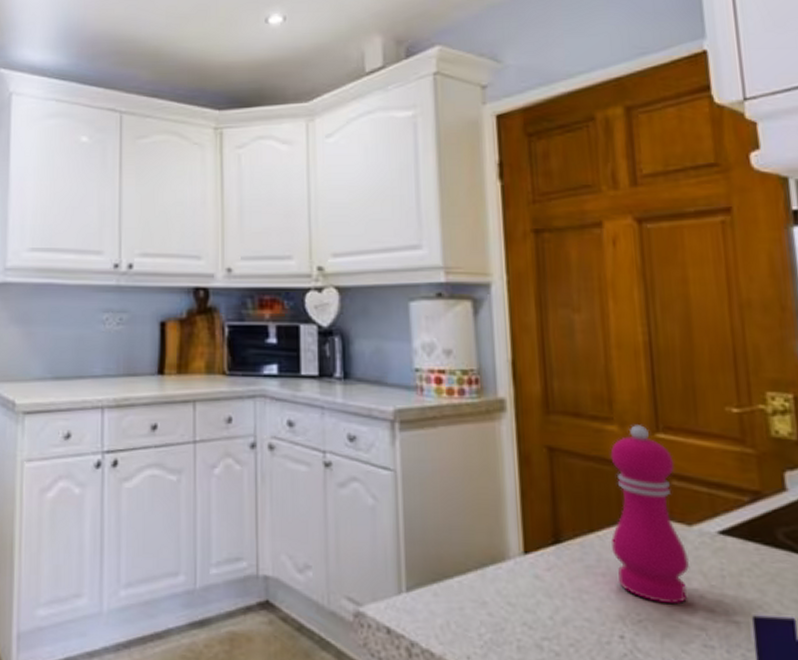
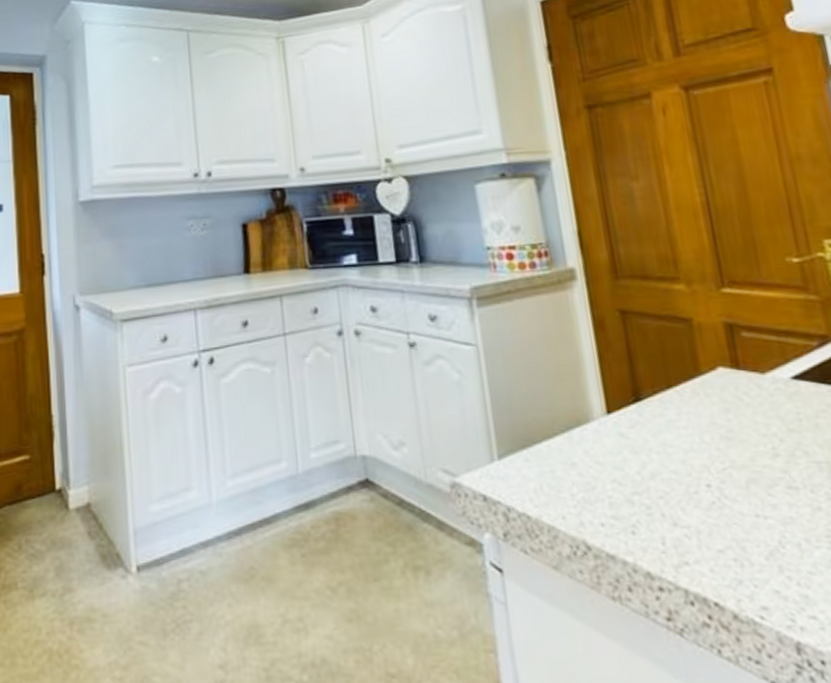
pepper mill: present [610,425,690,605] -> none [680,282,768,450]

